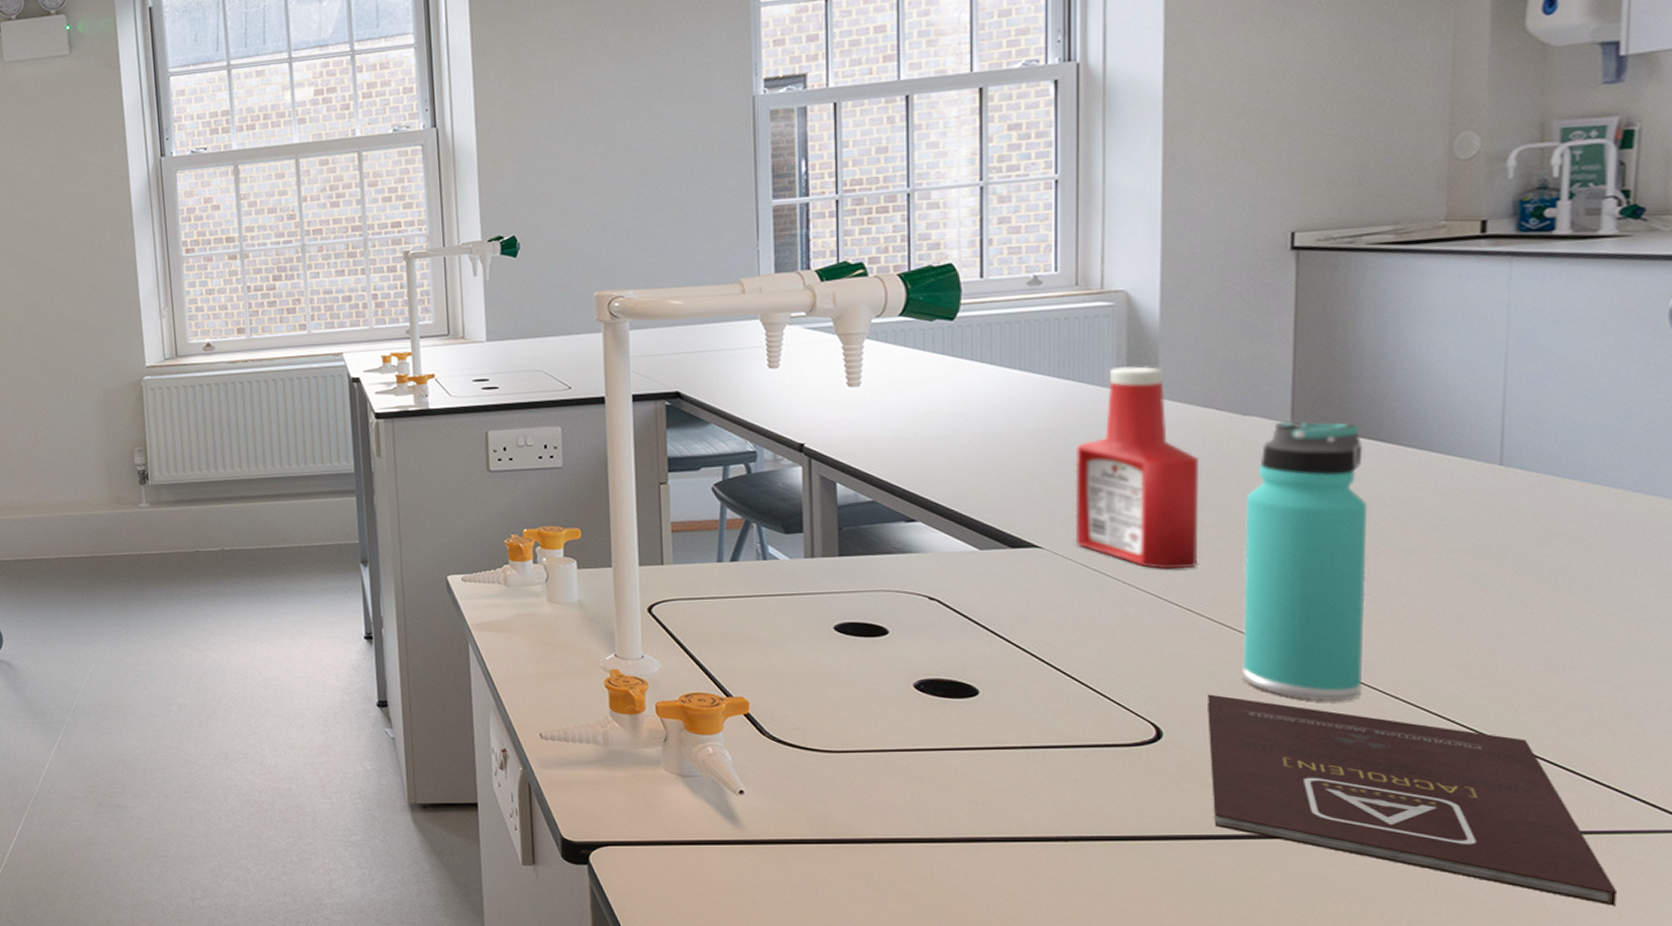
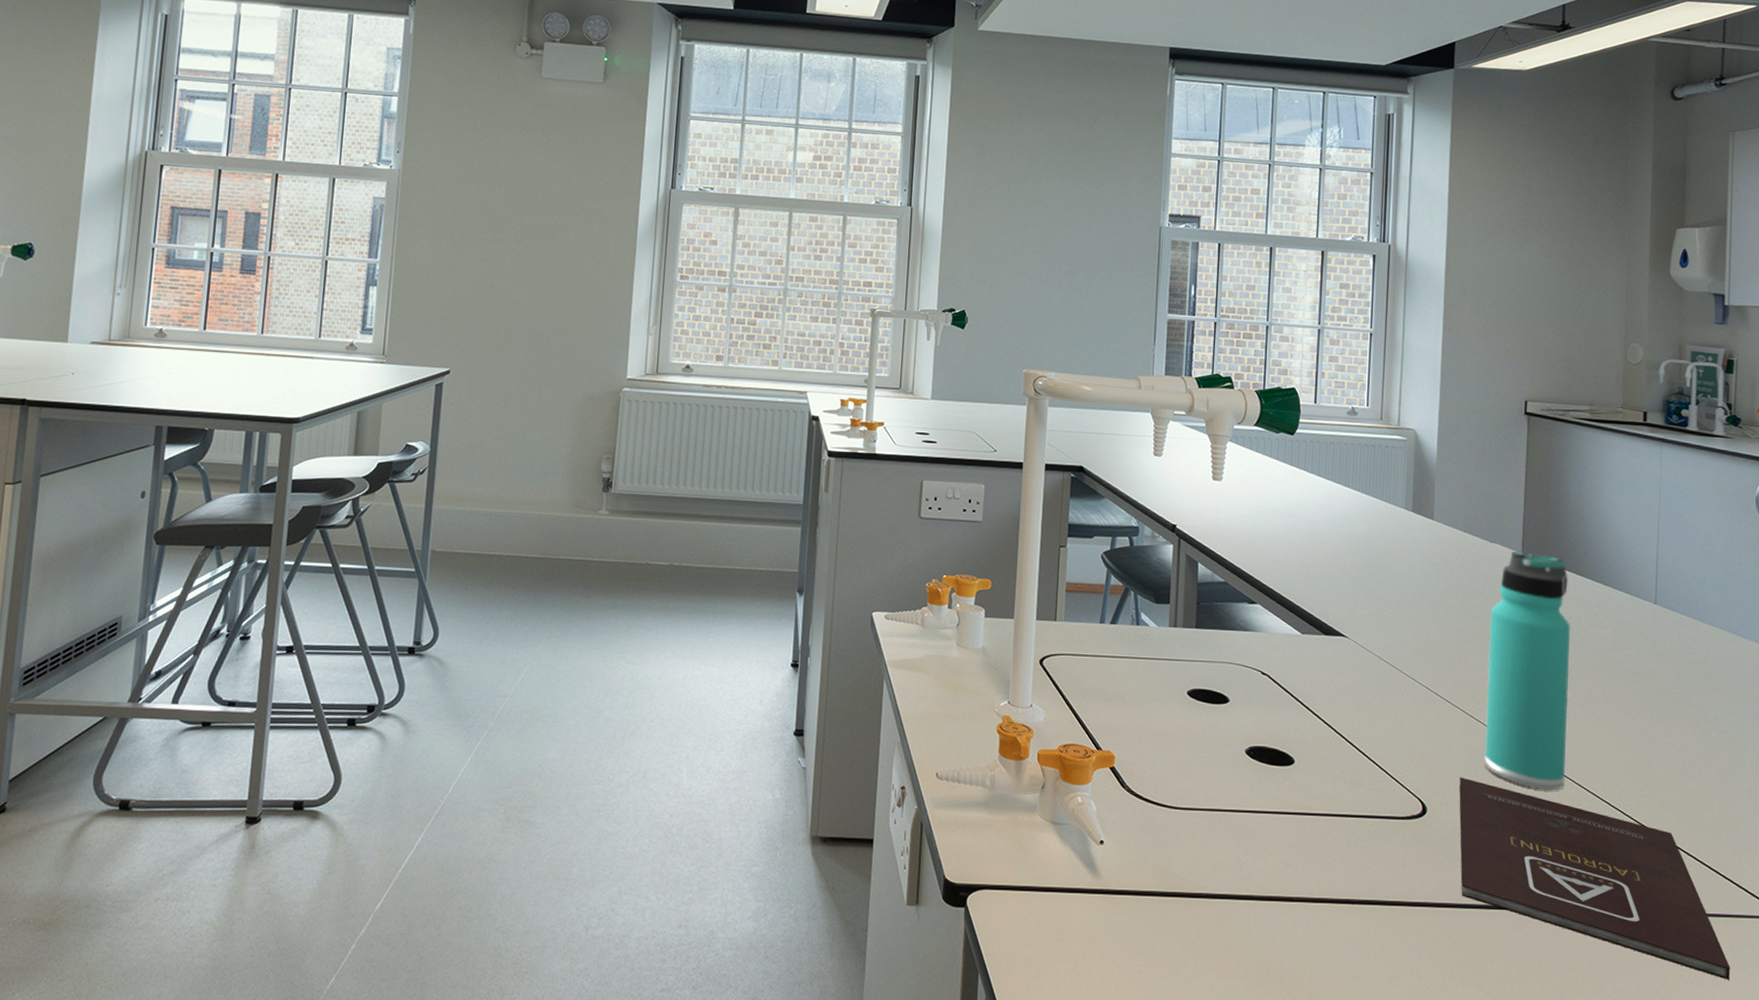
ketchup bottle: present [1075,366,1200,570] -> none [1371,491,1460,666]

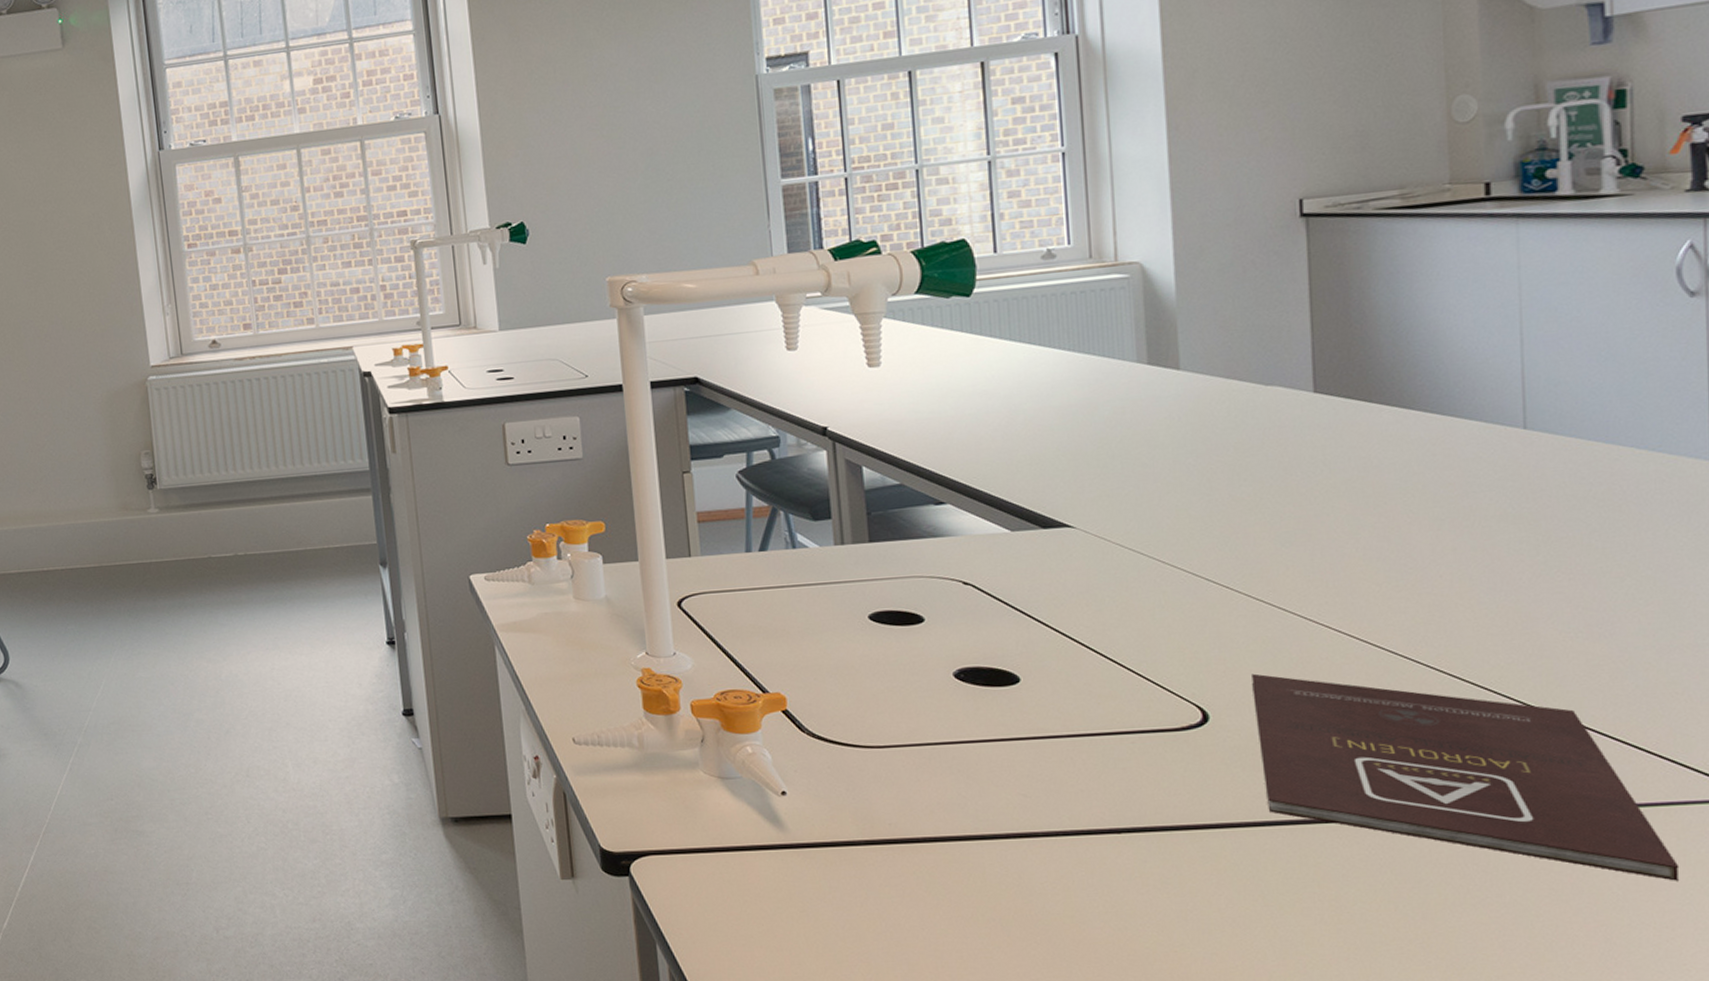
thermos bottle: present [1484,551,1570,791] -> none [1274,389,1405,677]

